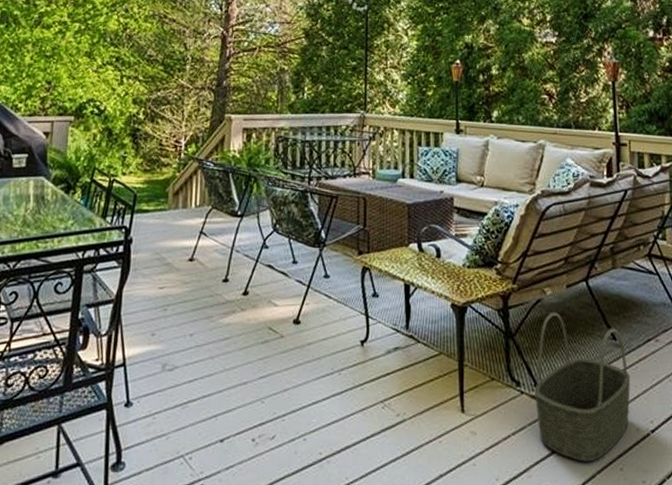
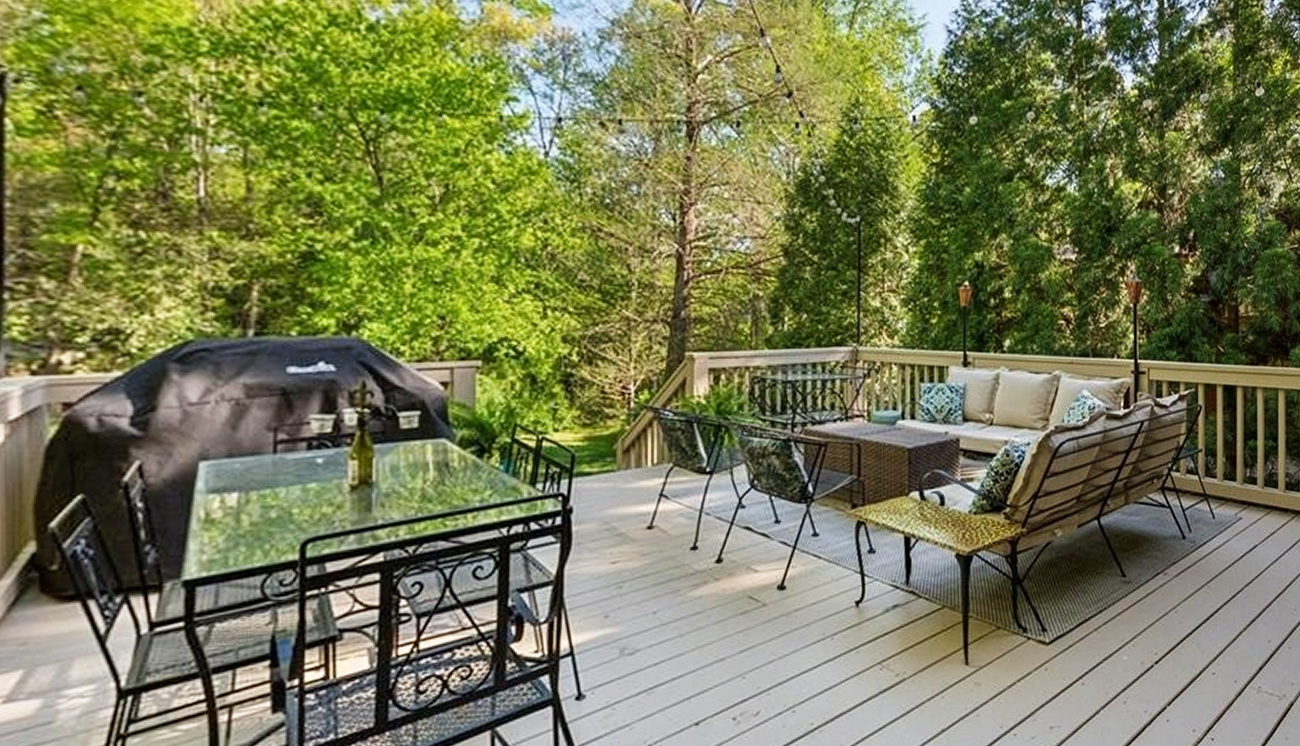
basket: present [534,311,631,462] -> none [1042,553,1138,700]

